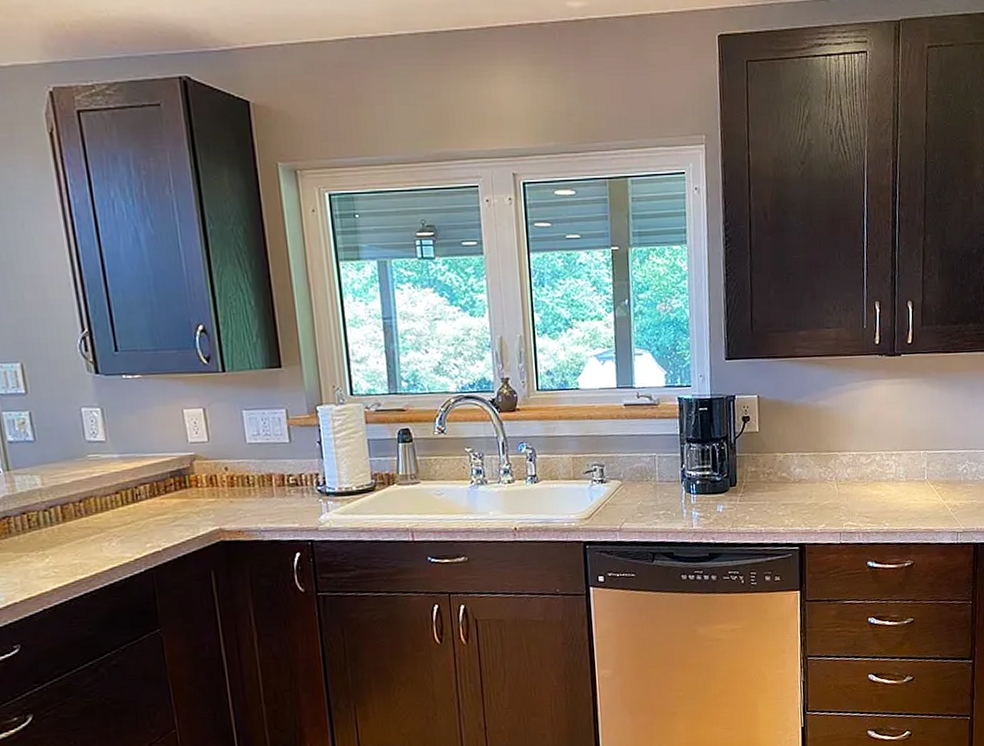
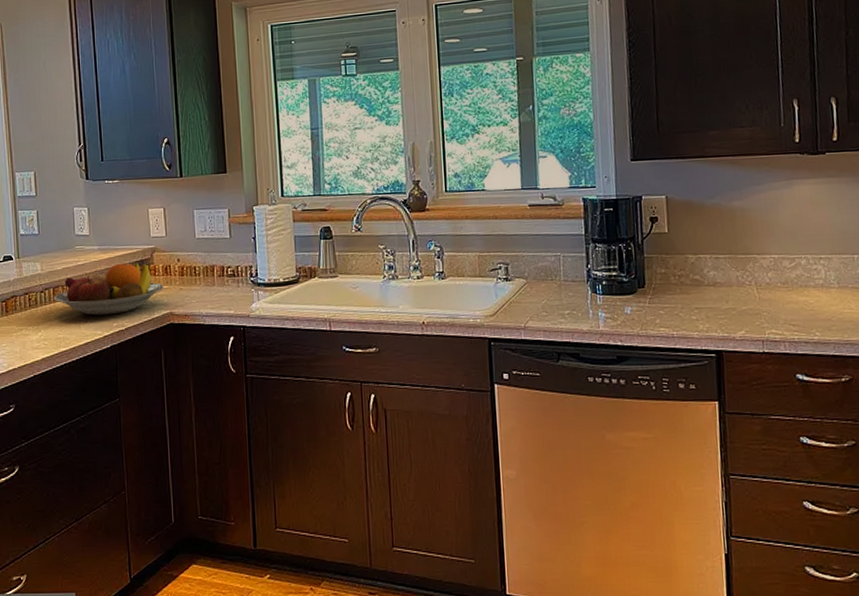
fruit bowl: none [63,472,210,536] -> present [54,262,164,316]

